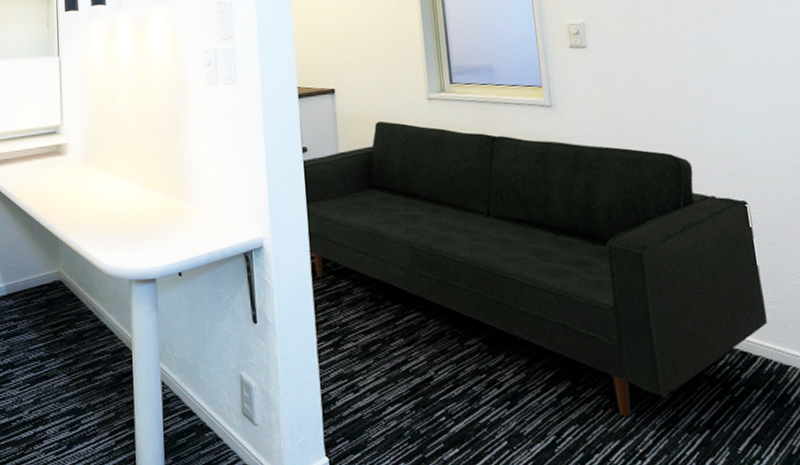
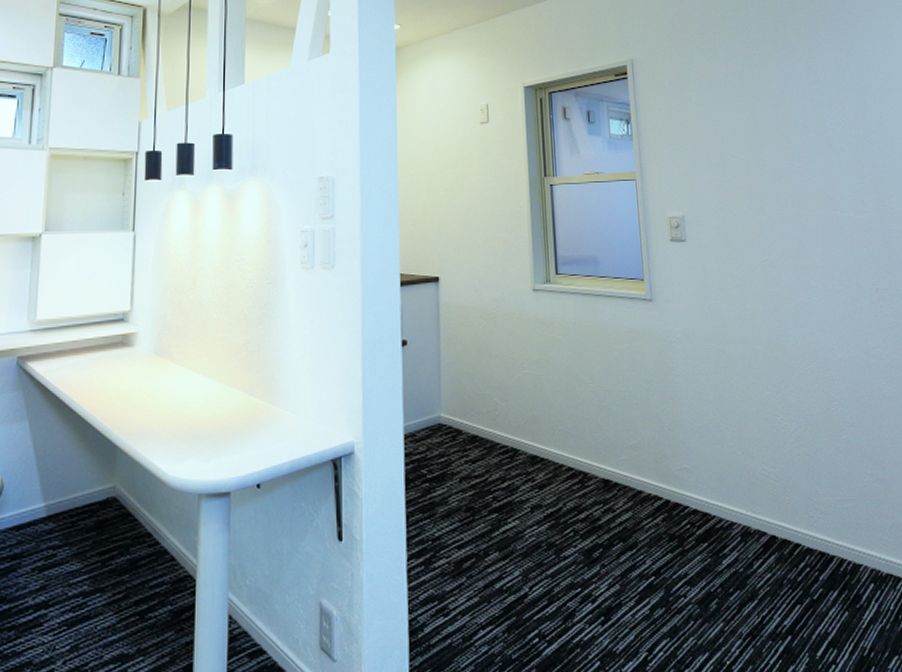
sofa: present [301,121,768,417] -> none [400,313,843,627]

